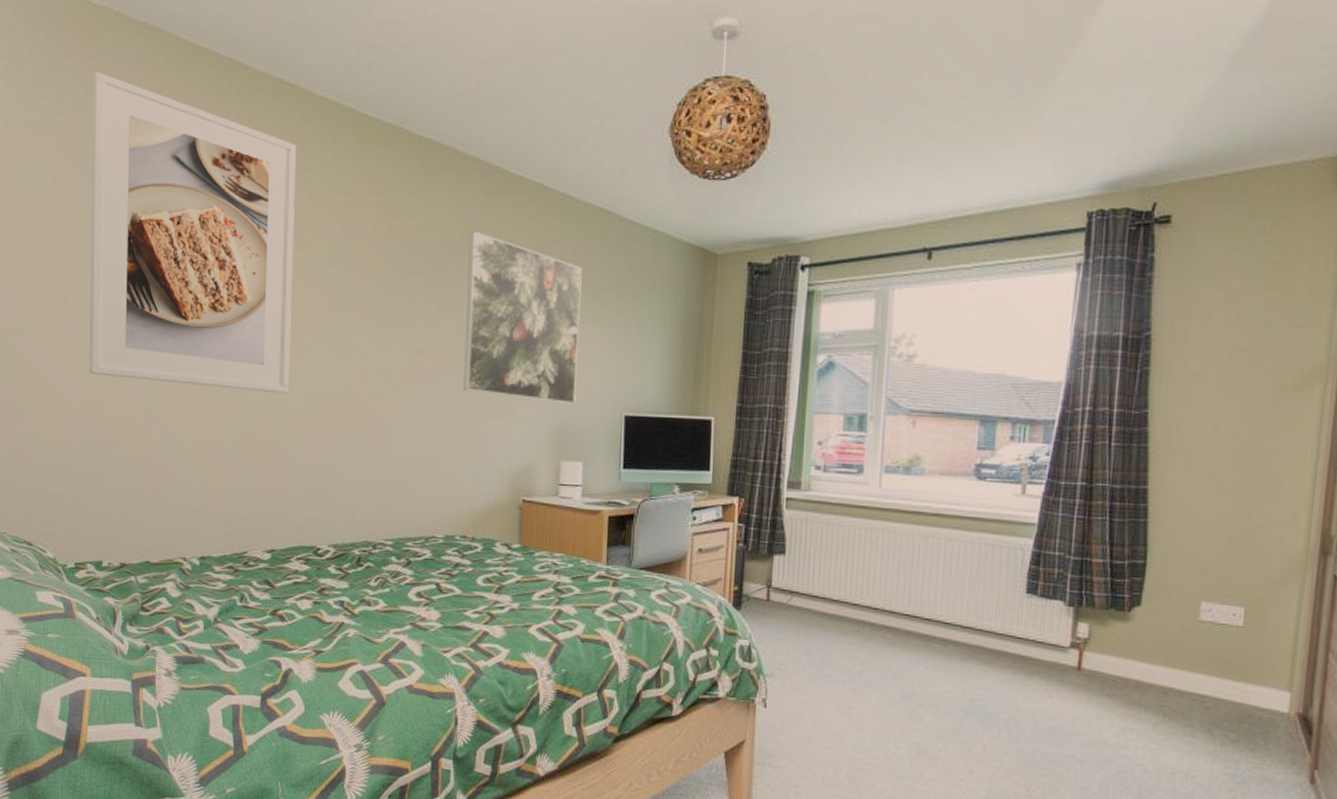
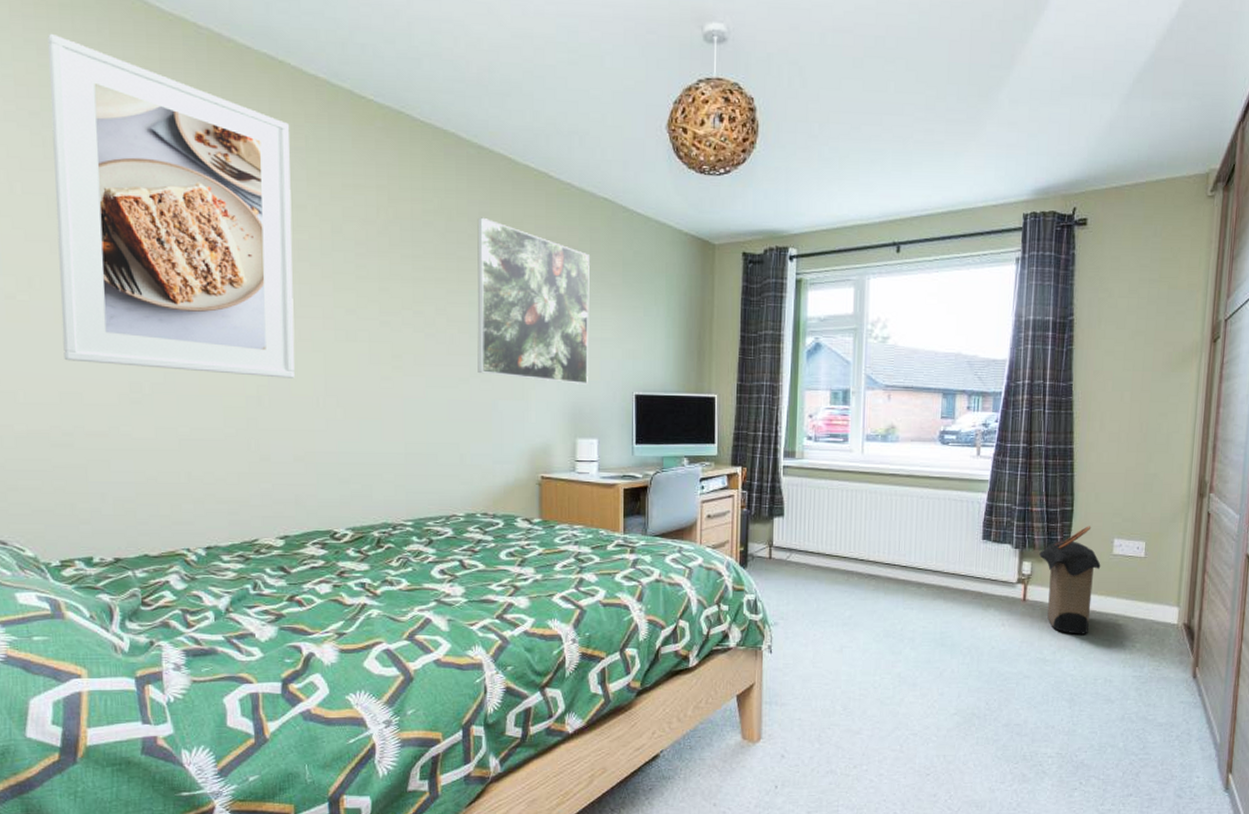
laundry hamper: none [1100,584,1183,716] -> present [1039,526,1101,634]

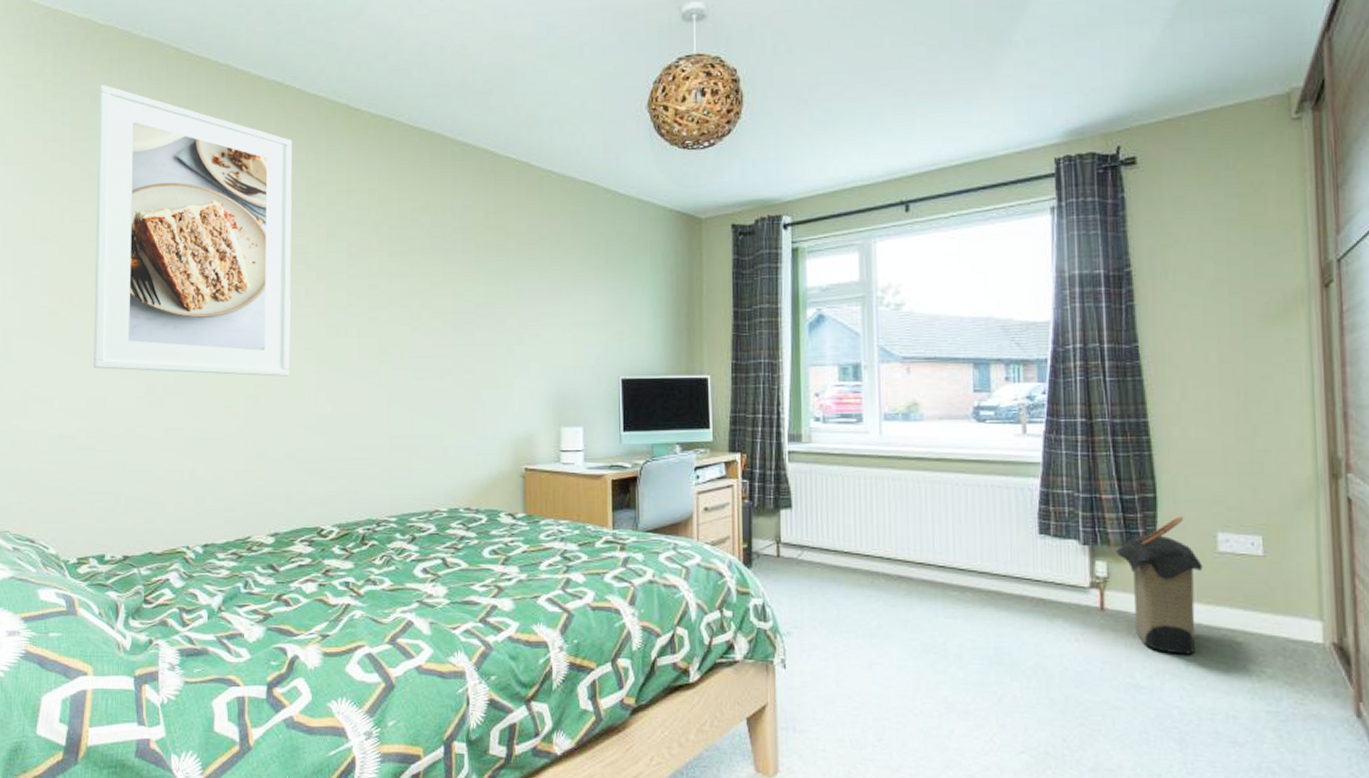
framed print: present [477,217,590,384] -> none [461,210,572,371]

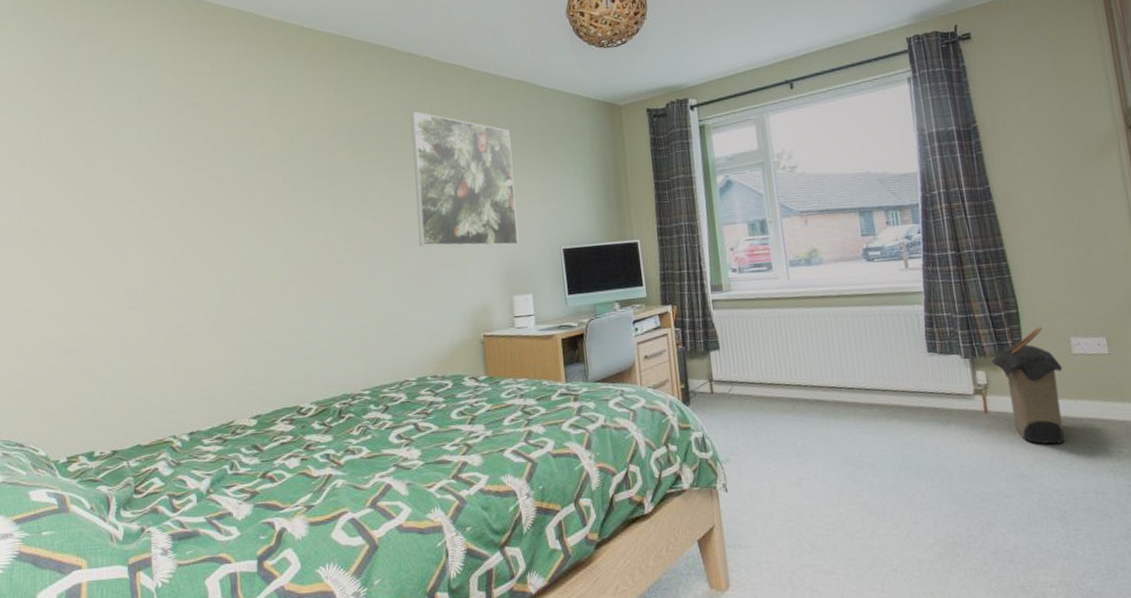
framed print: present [93,84,293,377] -> none [70,19,262,278]
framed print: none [461,210,572,371] -> present [410,111,519,247]

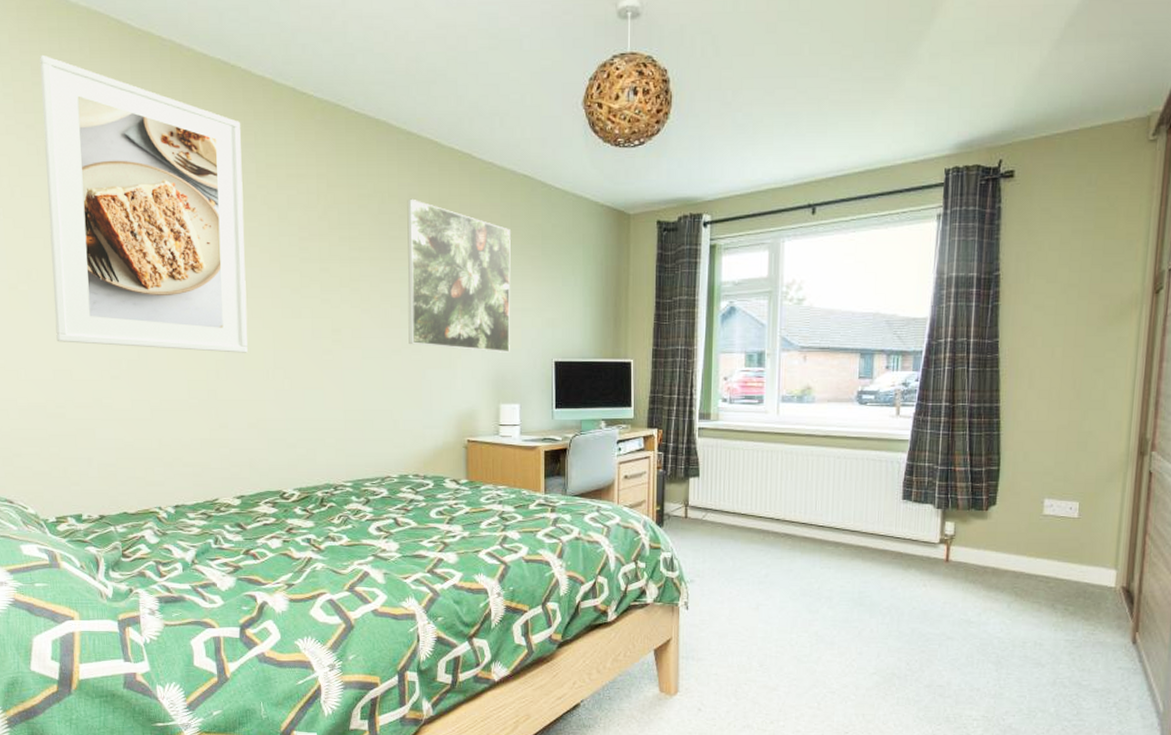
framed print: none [70,19,262,278] -> present [40,54,248,353]
laundry hamper: present [992,327,1065,444] -> none [963,486,1030,596]

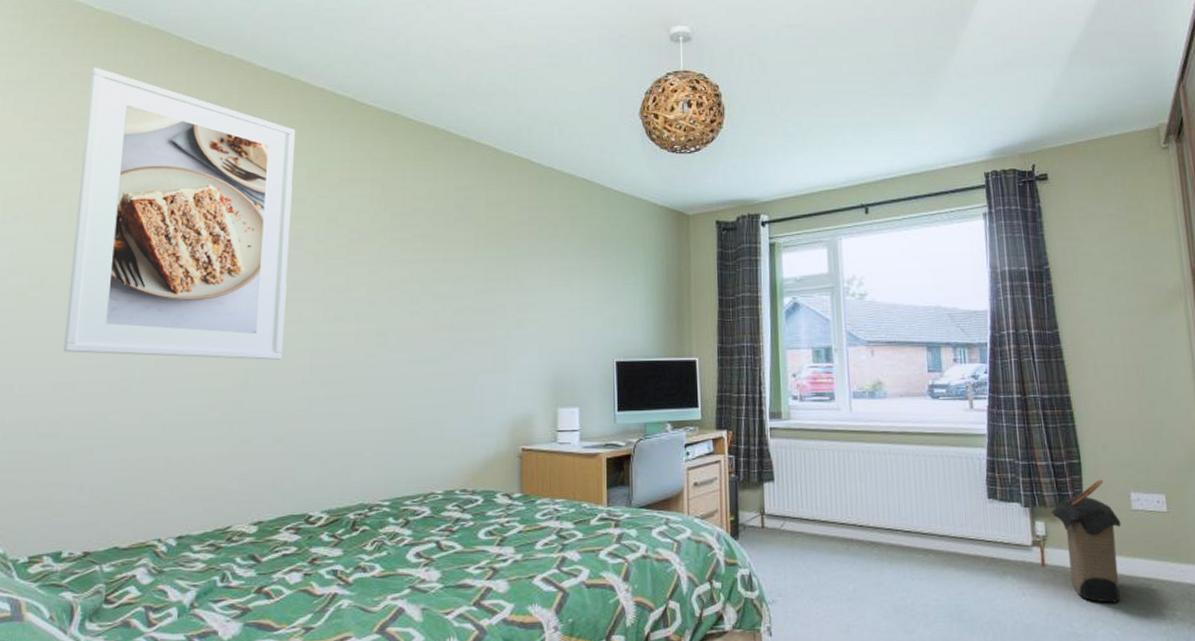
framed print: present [407,198,511,353] -> none [460,201,570,354]
laundry hamper: none [963,486,1030,596] -> present [1052,479,1121,603]

